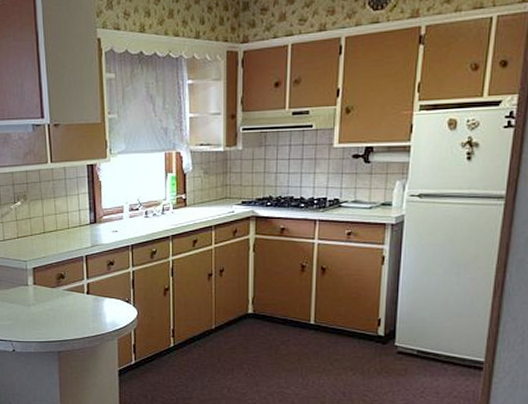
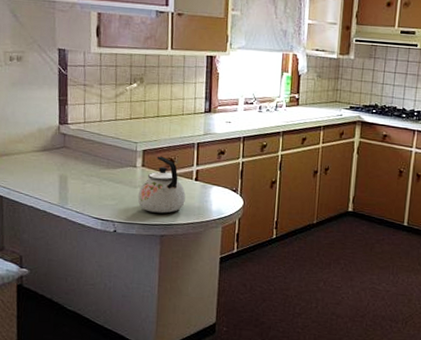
kettle: none [32,272,79,330] -> present [137,156,186,213]

